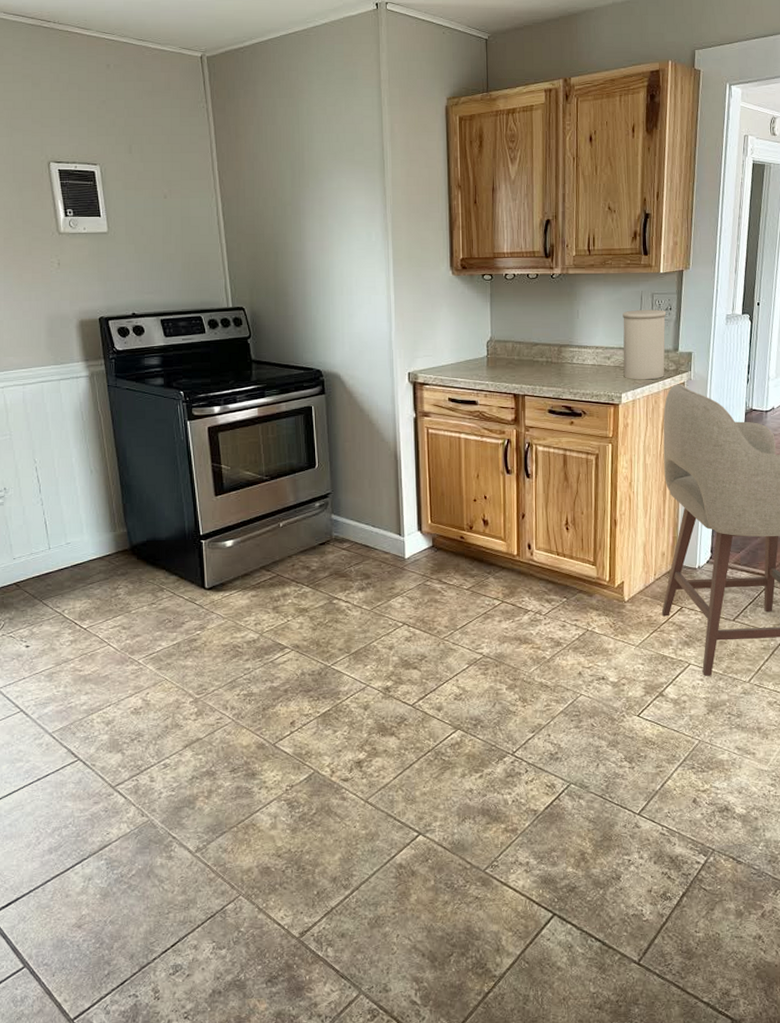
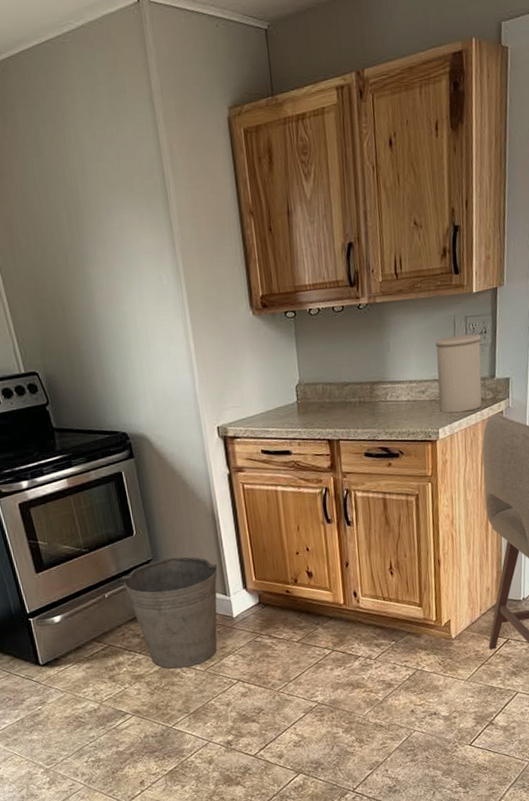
bucket: none [299,493,394,606] -> present [122,557,218,669]

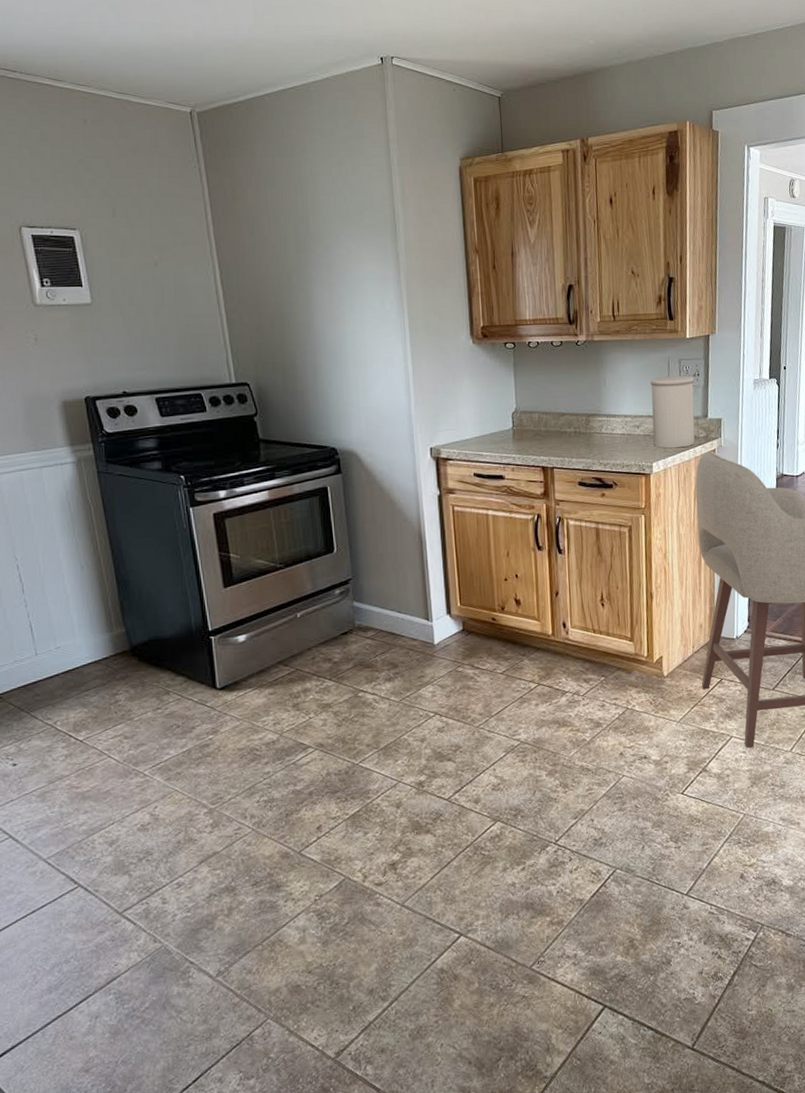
bucket: present [122,557,218,669] -> none [317,578,421,699]

